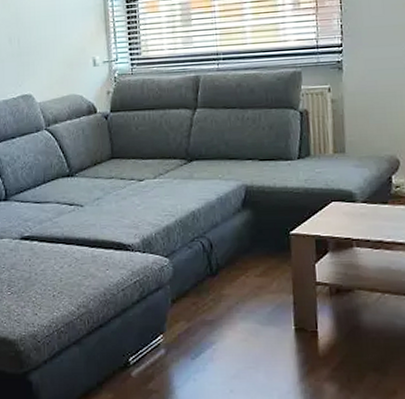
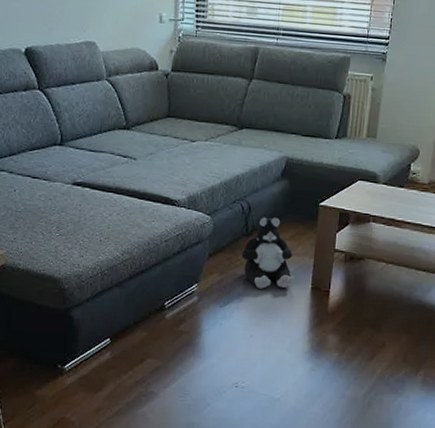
plush toy: none [208,251,275,335] -> present [241,216,295,289]

